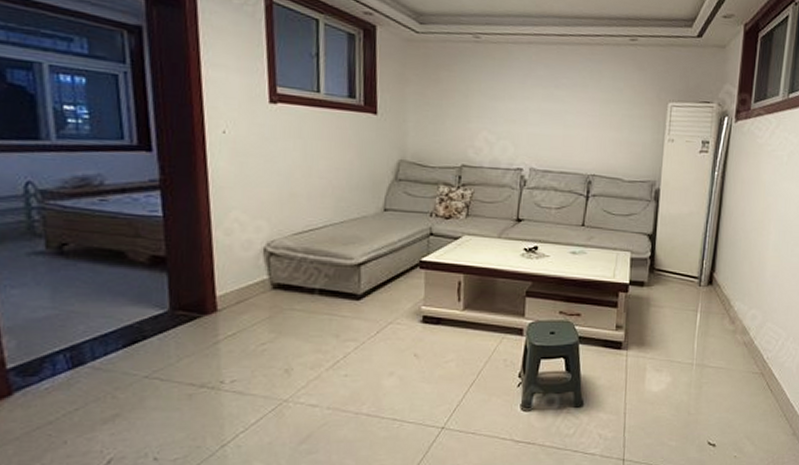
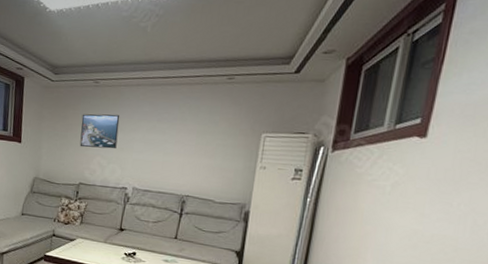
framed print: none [459,77,509,122] -> present [79,114,120,149]

